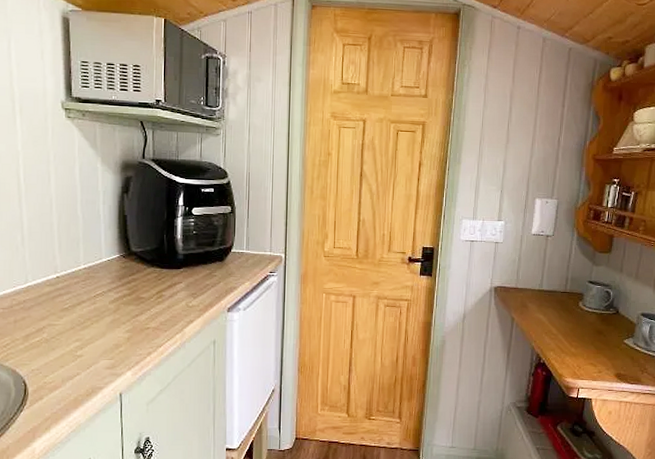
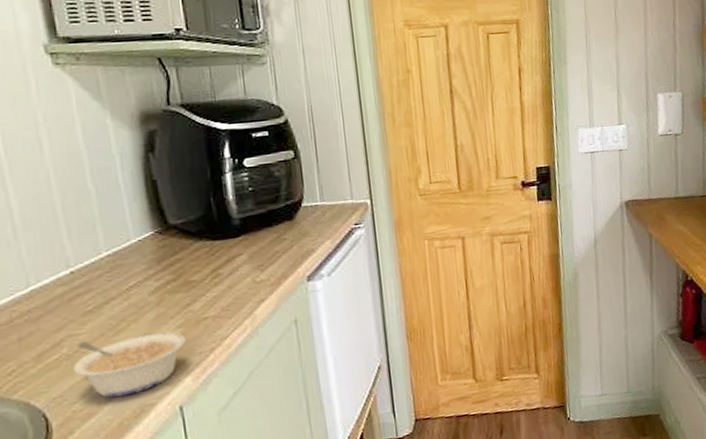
legume: none [49,331,131,377] -> present [72,332,186,398]

